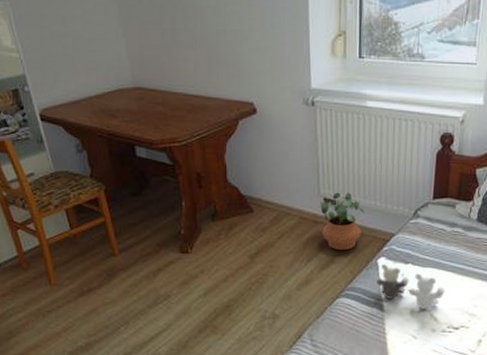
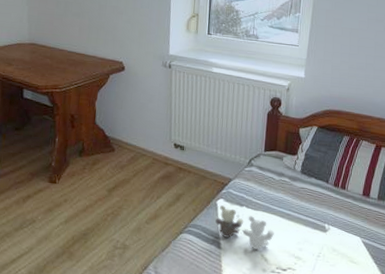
potted plant: present [320,192,366,251] -> none [171,139,208,191]

